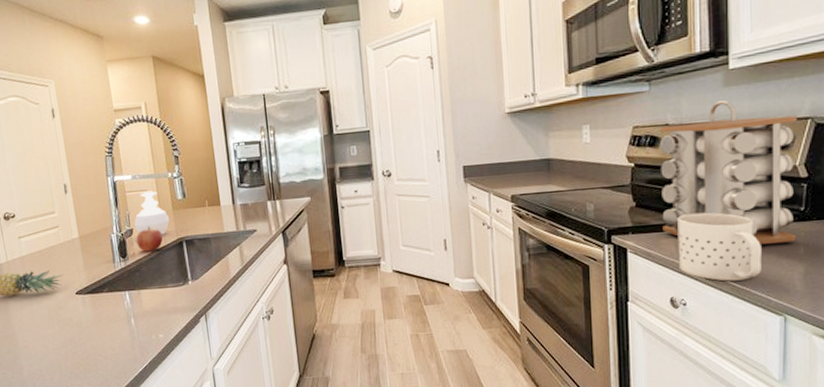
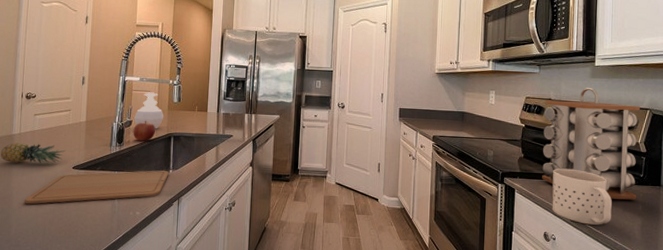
chopping board: none [29,283,189,341] -> present [24,170,169,205]

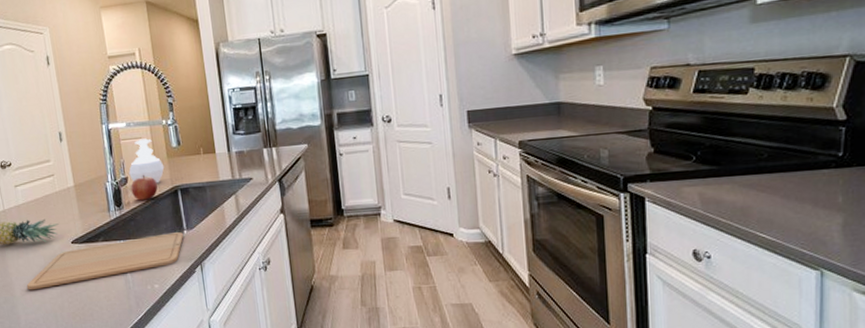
spice rack: present [542,87,640,200] -> none [680,37,834,194]
mug: present [552,168,612,225] -> none [700,158,795,233]

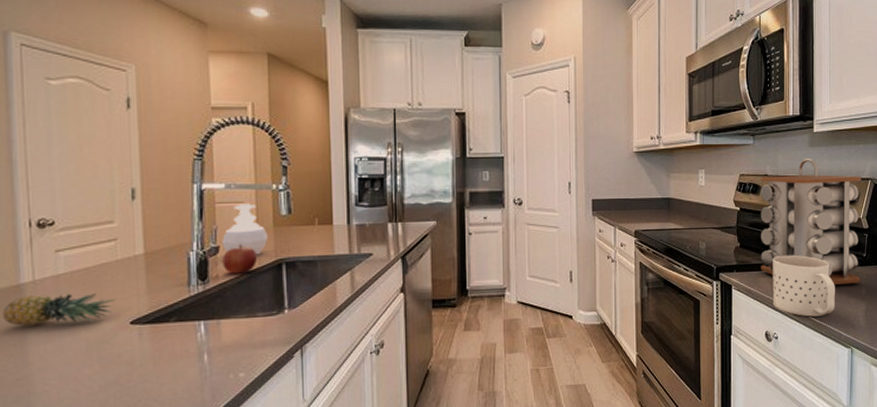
chopping board: present [26,232,184,290] -> none [53,311,284,385]
spice rack: none [680,37,834,194] -> present [761,157,861,286]
mug: none [700,158,795,233] -> present [772,255,835,317]

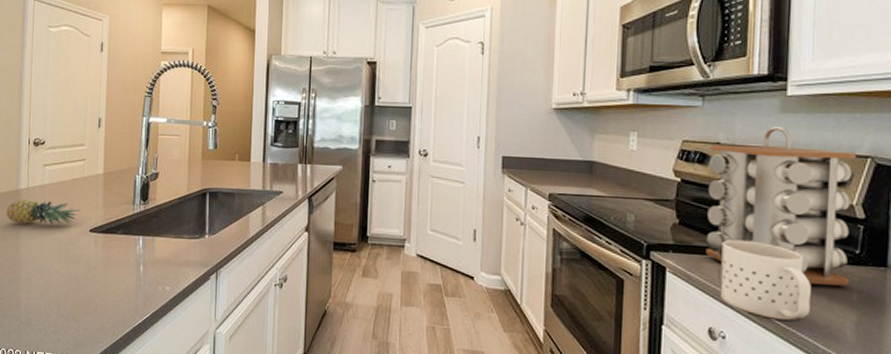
soap dispenser: present [222,203,269,255] -> none [161,136,197,183]
fruit: present [222,244,258,274] -> none [160,172,188,198]

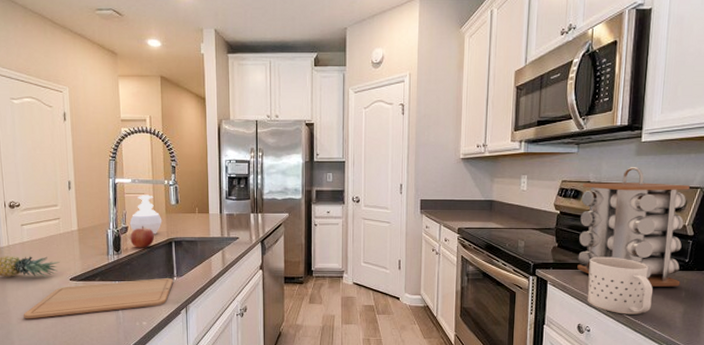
chopping board: none [34,235,205,275] -> present [23,278,174,319]
fruit: none [160,172,188,198] -> present [130,225,155,248]
soap dispenser: none [161,136,197,183] -> present [129,194,162,235]

